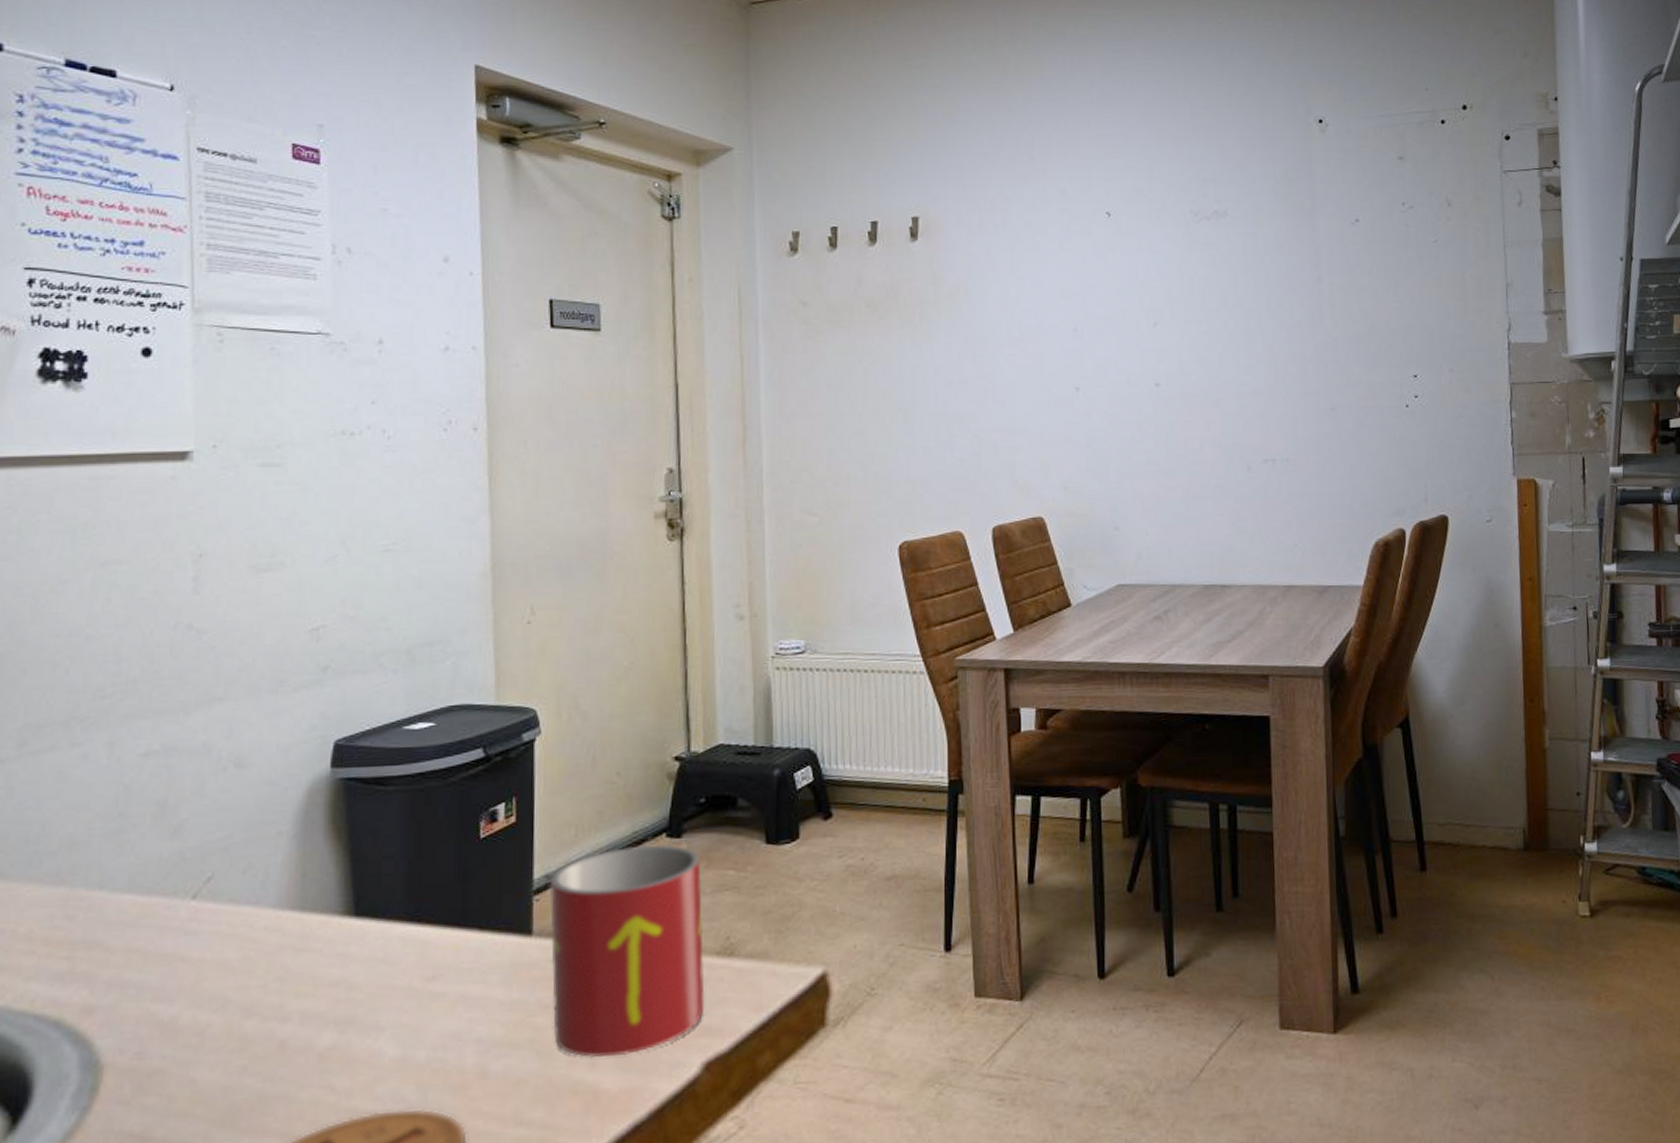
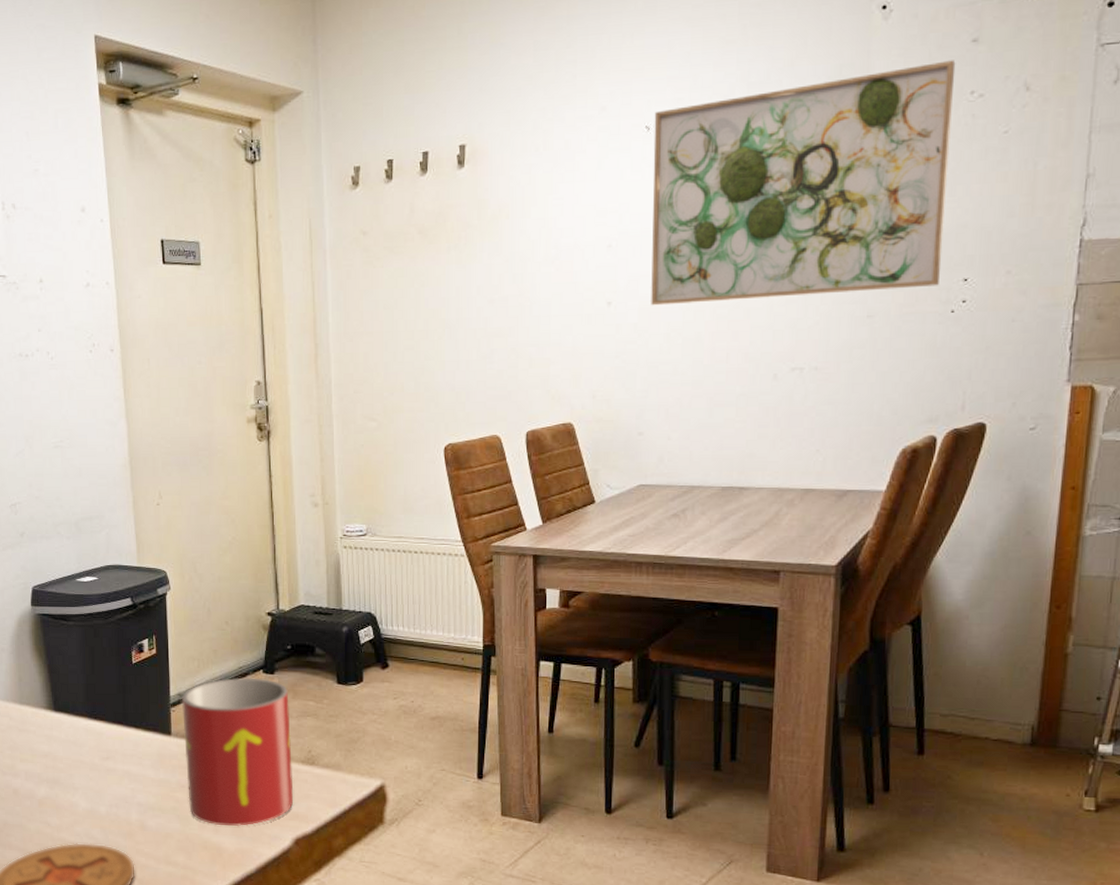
wall art: none [1114,173,1393,393] -> present [651,60,956,306]

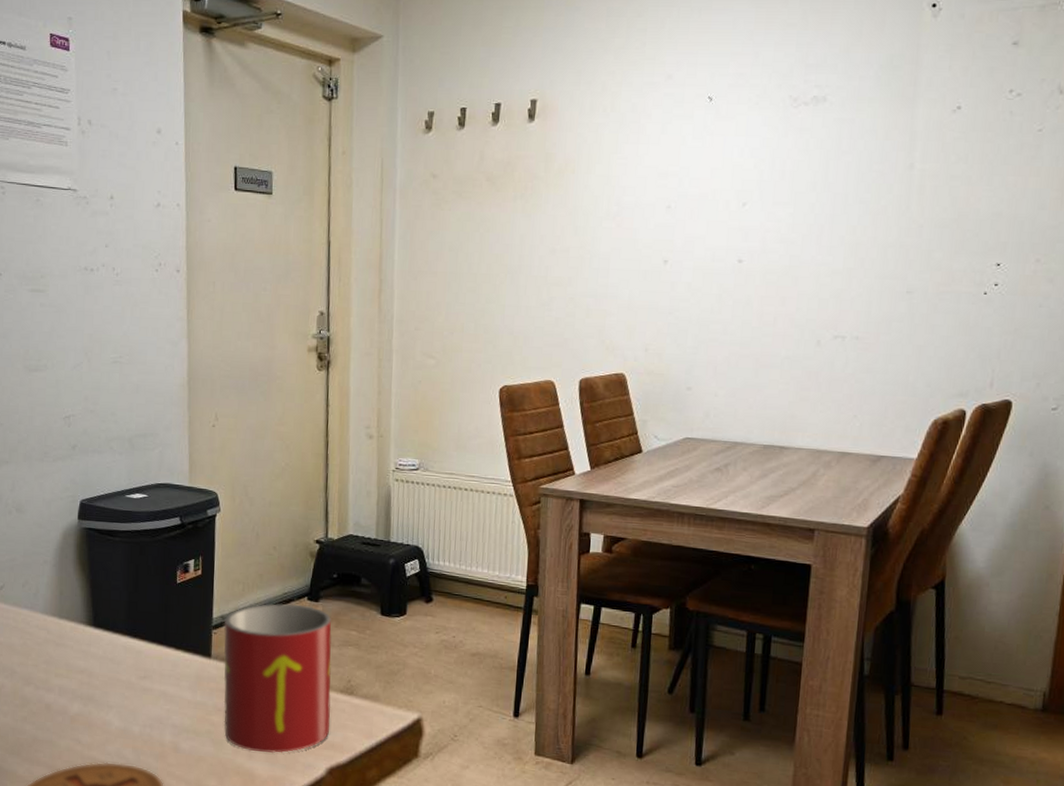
wall art: present [651,60,956,306] -> none [705,59,997,269]

